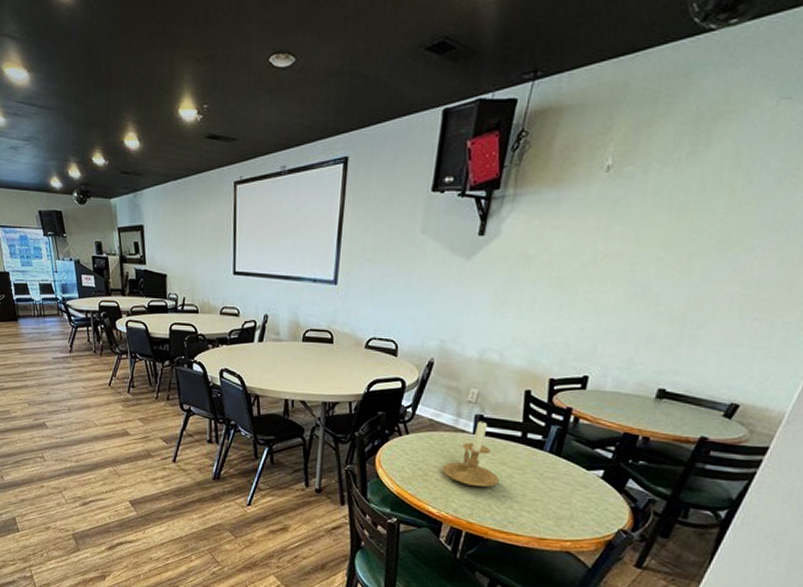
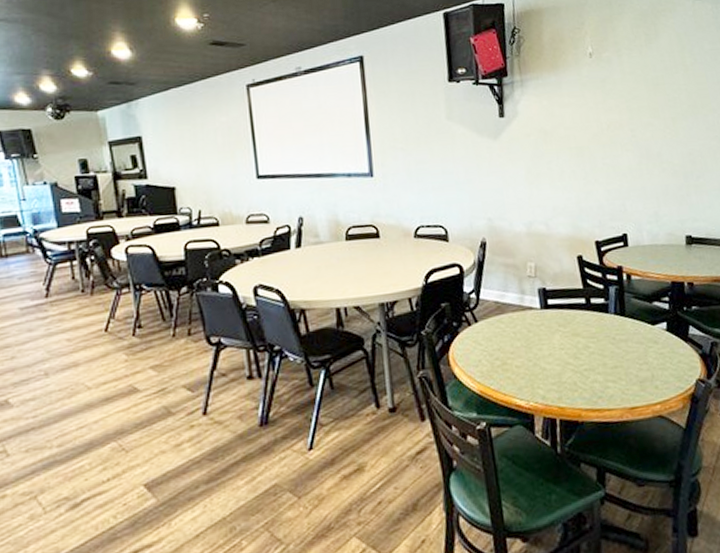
candle holder: present [442,419,500,487] -> none [519,292,578,366]

